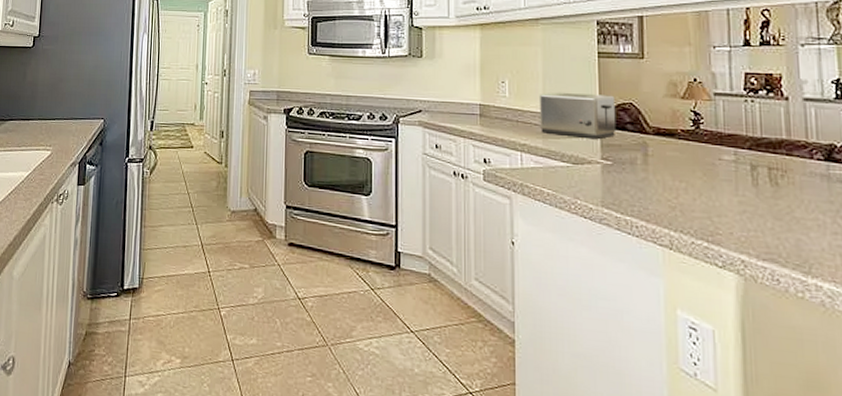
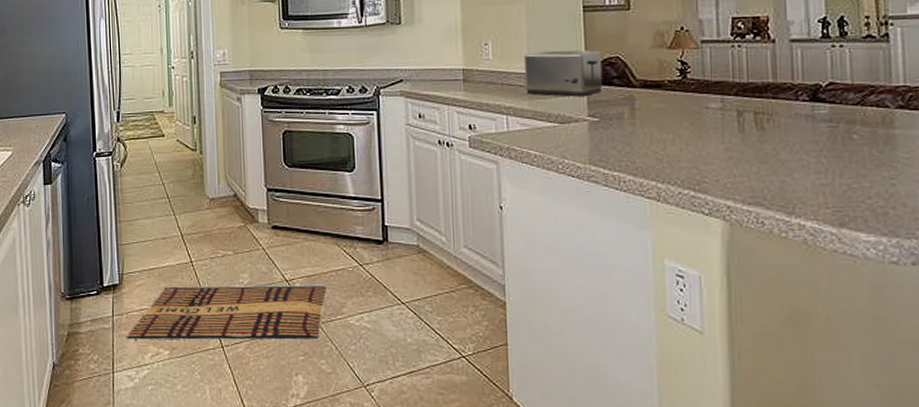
doormat: none [140,294,341,362] -> present [126,284,330,340]

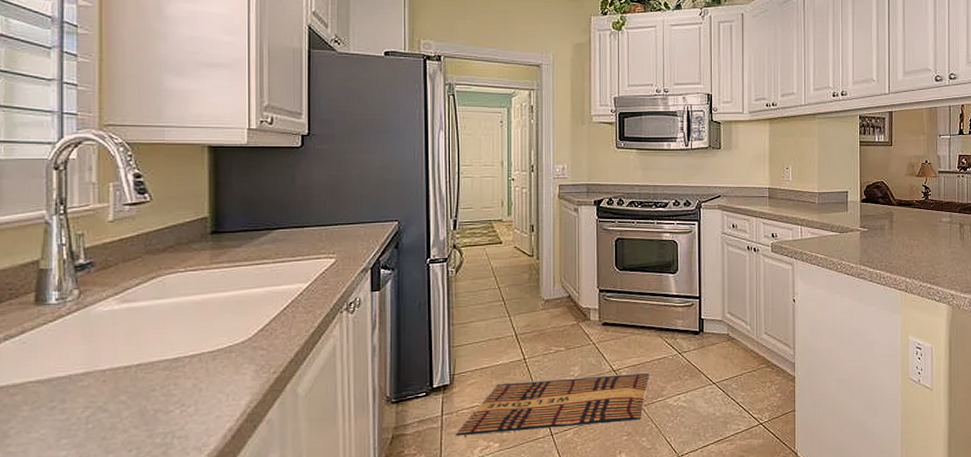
toaster: present [523,50,603,97] -> none [815,175,872,212]

